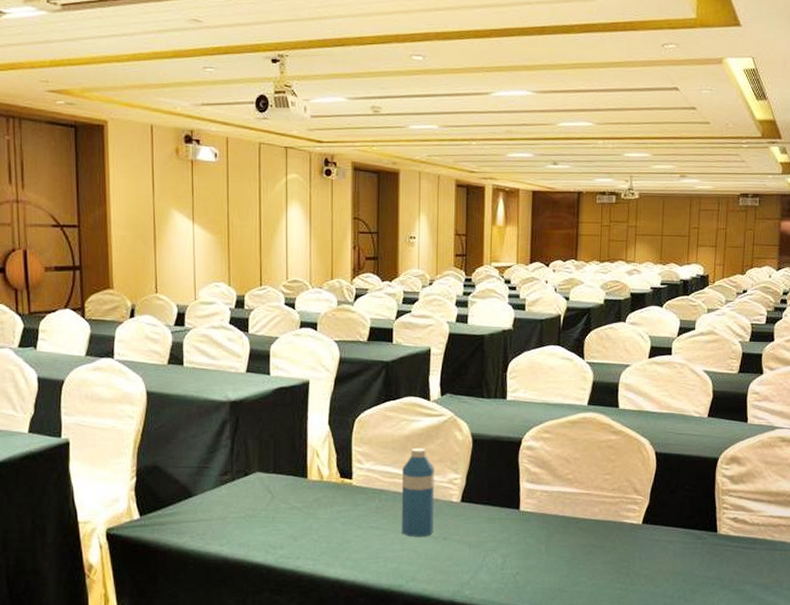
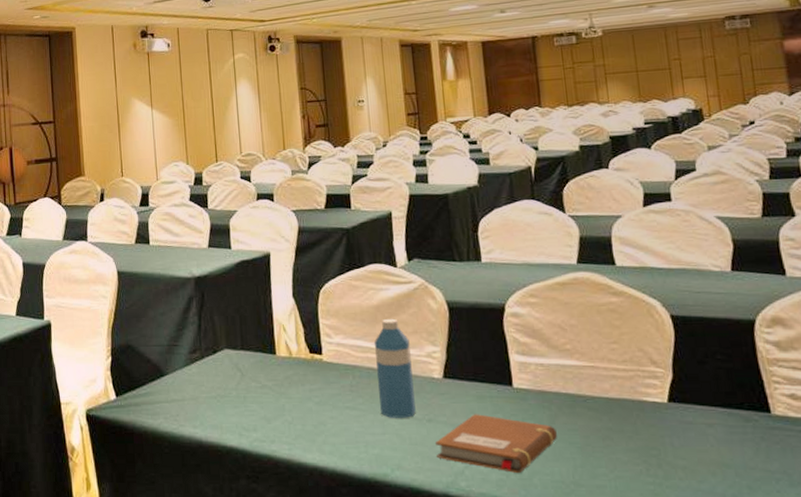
notebook: none [447,533,551,582] -> present [436,414,557,473]

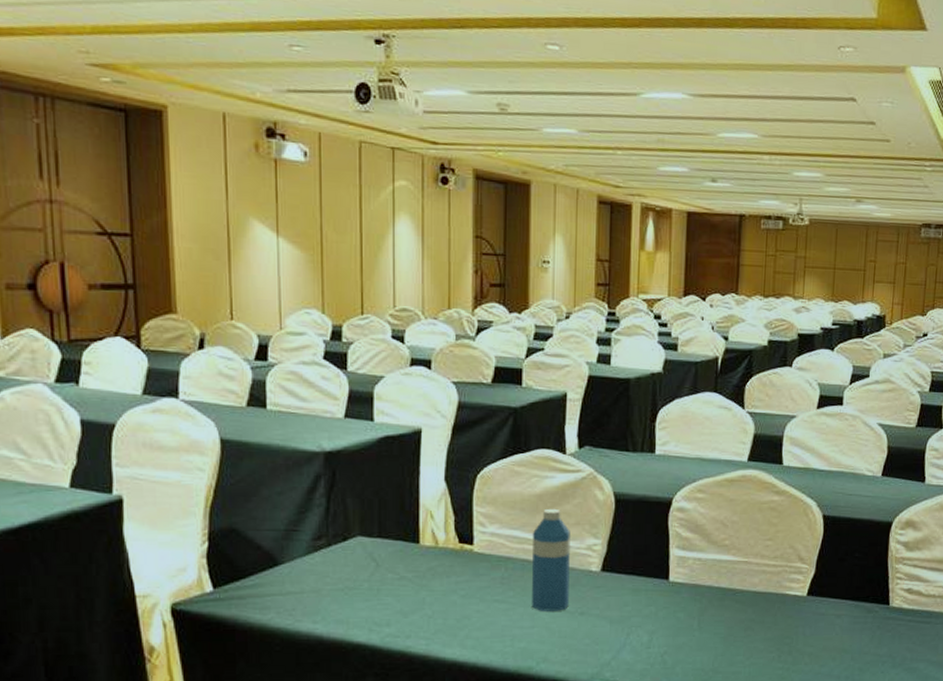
notebook: present [436,414,557,473] -> none [585,607,704,662]

